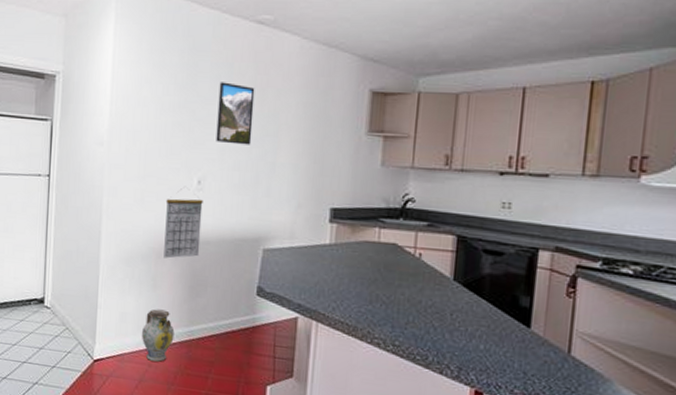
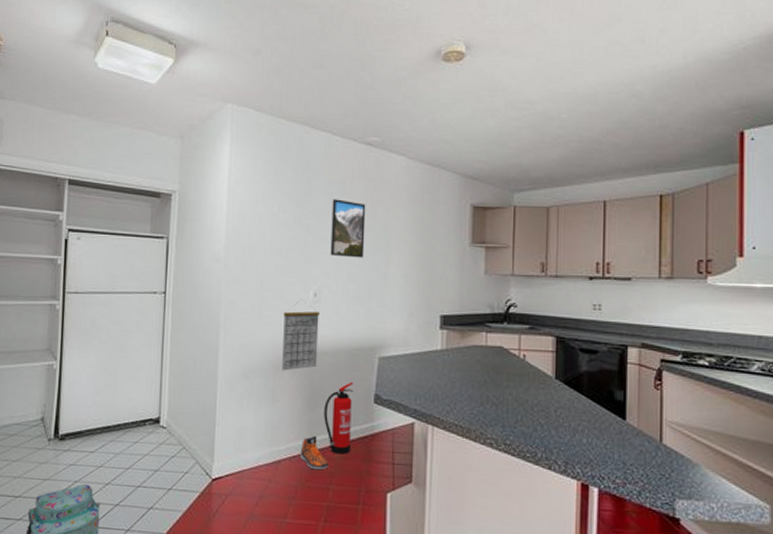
ceramic jug: present [141,309,175,362] -> none [260,422,294,476]
sneaker: none [179,325,209,359] -> present [300,436,329,470]
fire extinguisher: none [205,272,237,345] -> present [324,382,354,455]

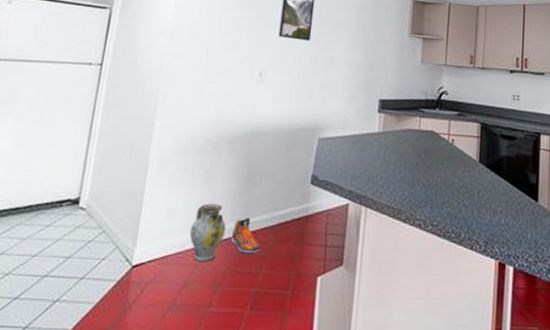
ceramic jug: none [260,422,294,476] -> present [189,203,226,261]
calendar: present [282,301,319,371] -> none [220,80,263,150]
fire extinguisher: present [324,382,354,455] -> none [259,162,292,237]

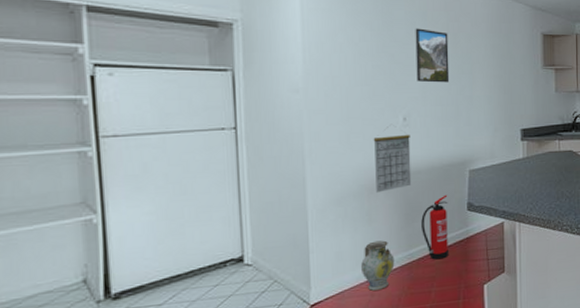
calendar: none [220,80,263,150] -> present [373,126,412,193]
sneaker: present [230,218,261,254] -> none [400,248,430,278]
fire extinguisher: none [259,162,292,237] -> present [421,194,448,260]

